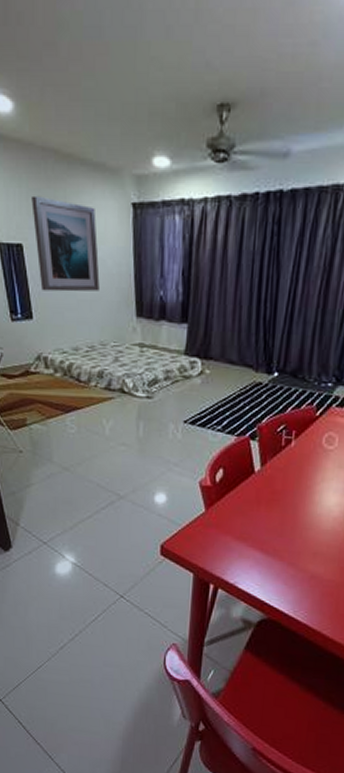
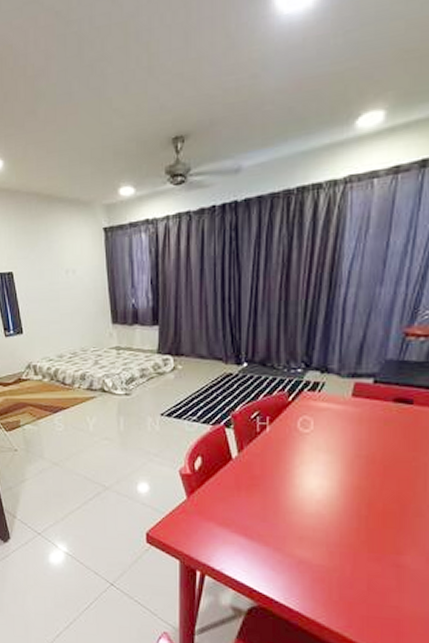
wall art: present [31,195,100,292] -> none [19,231,79,309]

